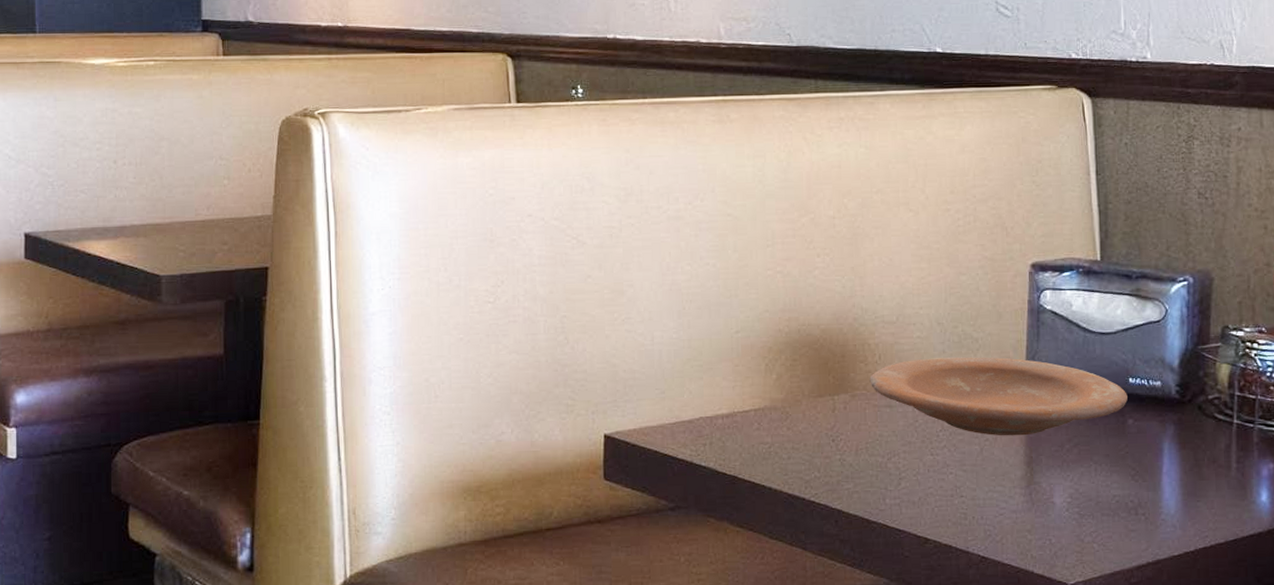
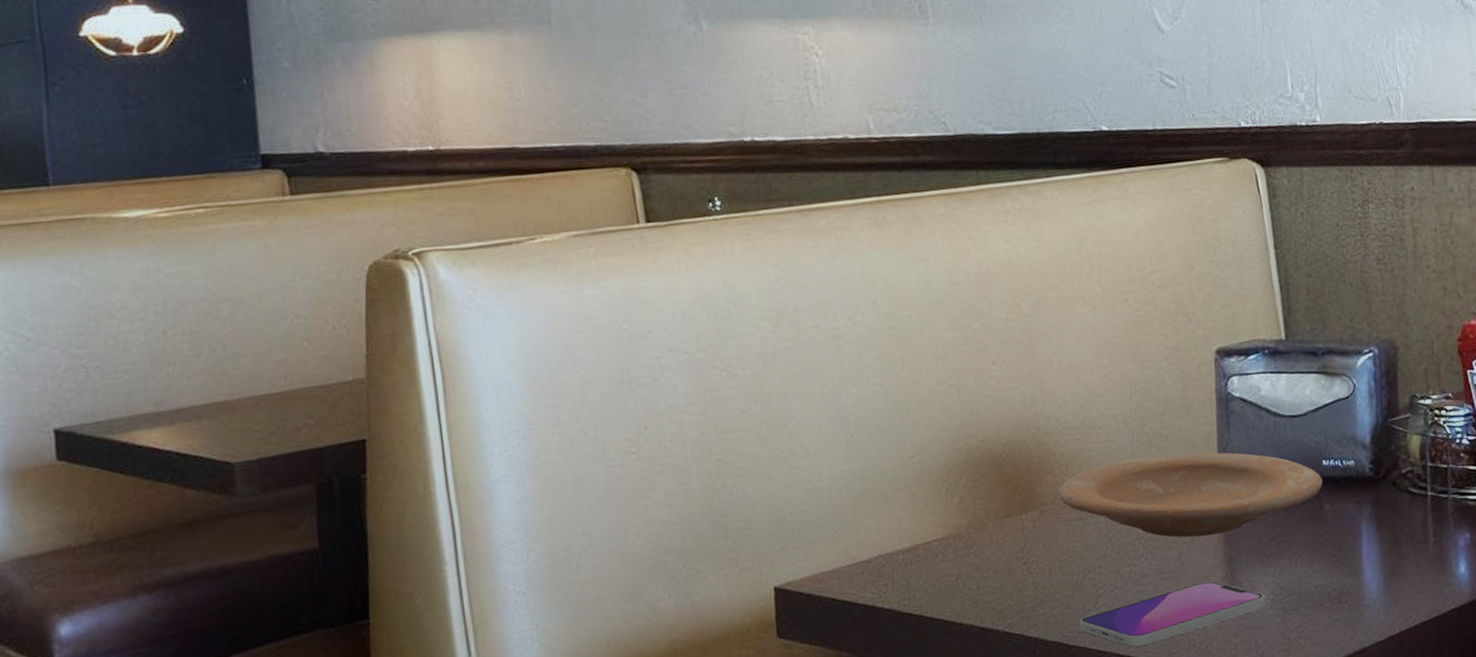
smartphone: none [882,478,1062,531] -> present [1080,580,1265,647]

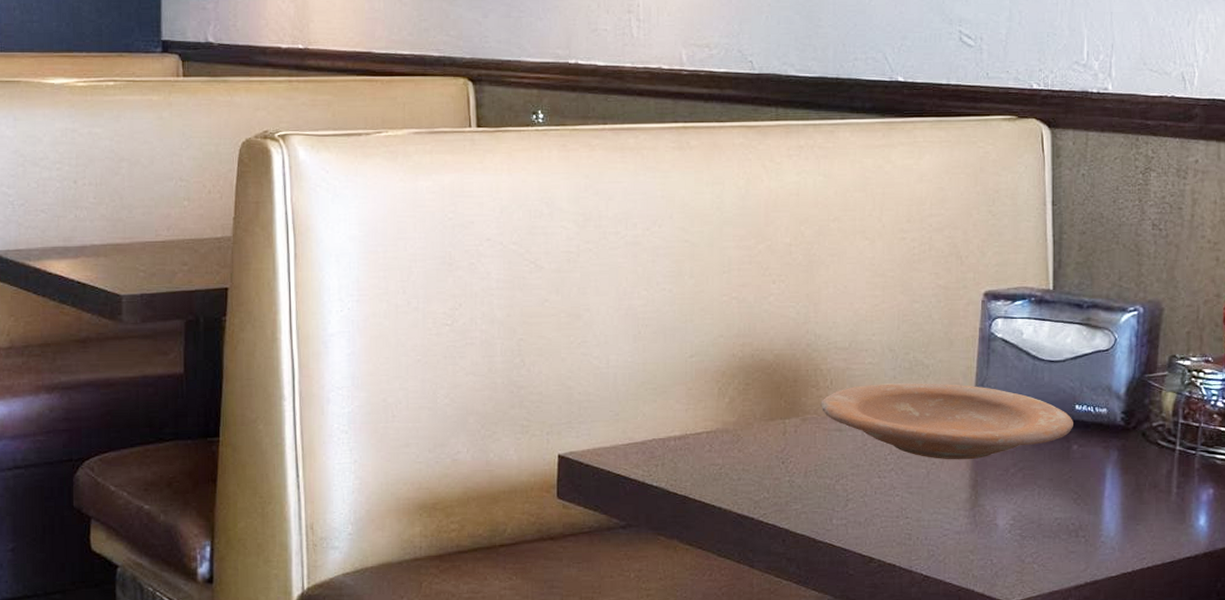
smartphone: present [1080,580,1265,647] -> none [829,500,1005,551]

